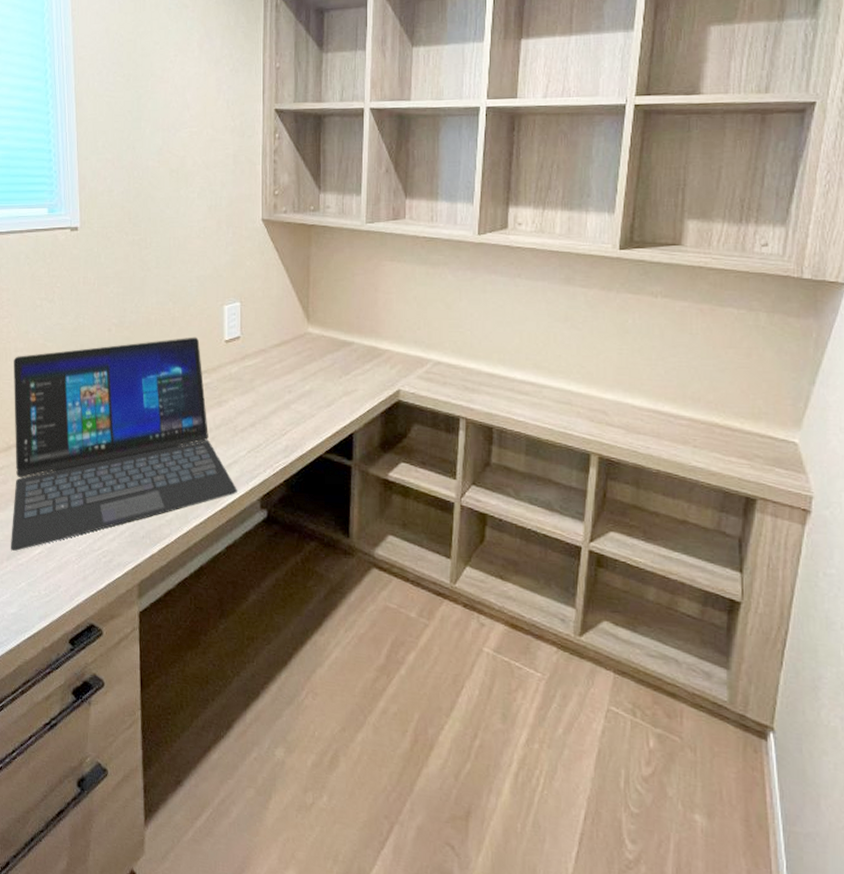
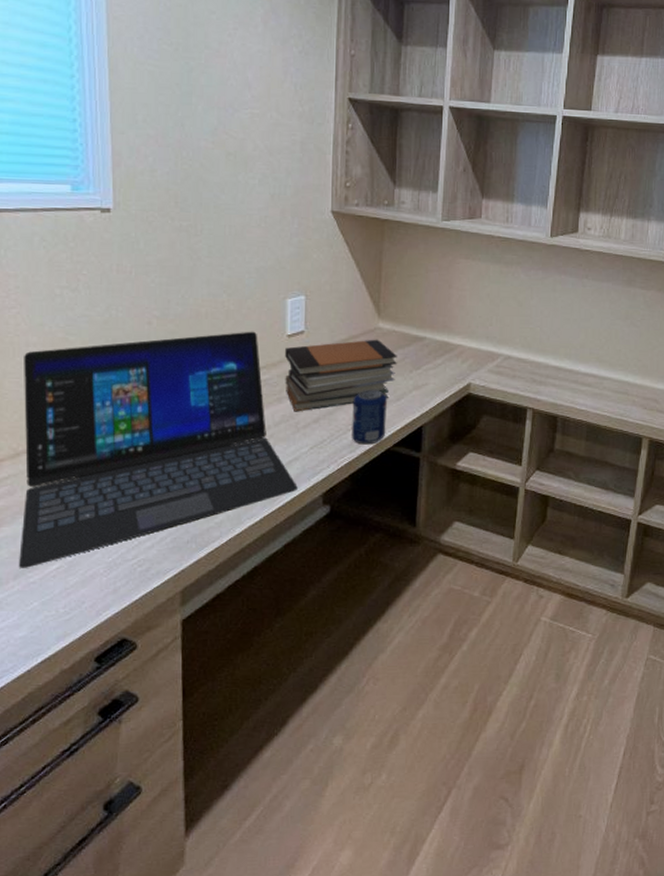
book stack: none [224,344,327,416] -> present [285,339,397,412]
beverage can: none [286,394,318,451] -> present [352,389,387,445]

